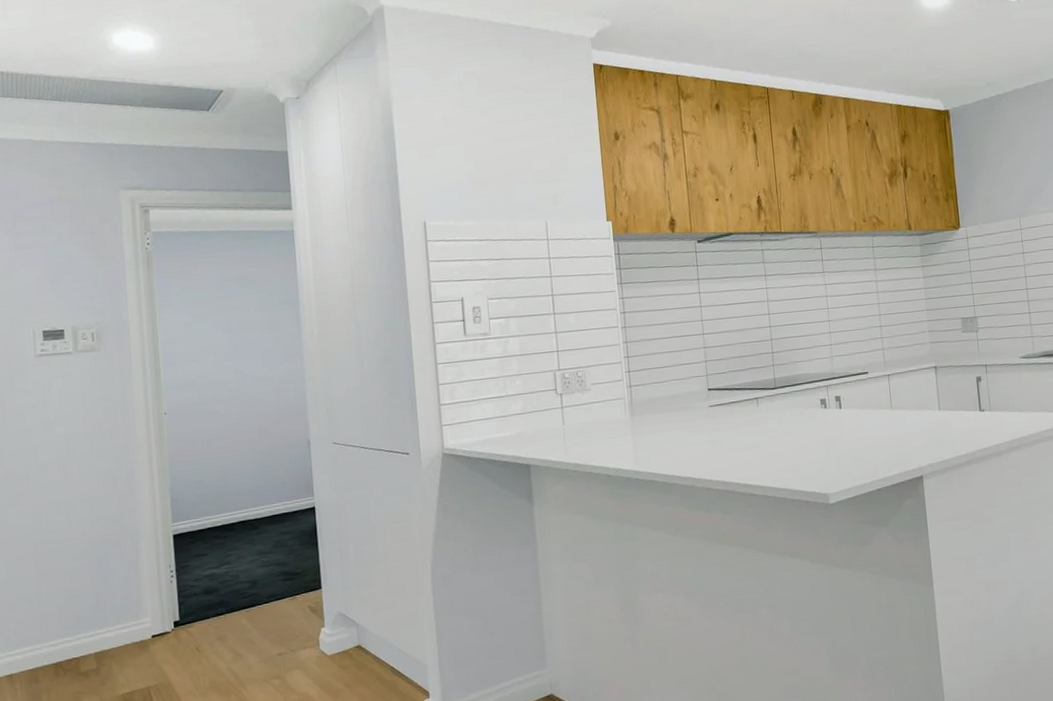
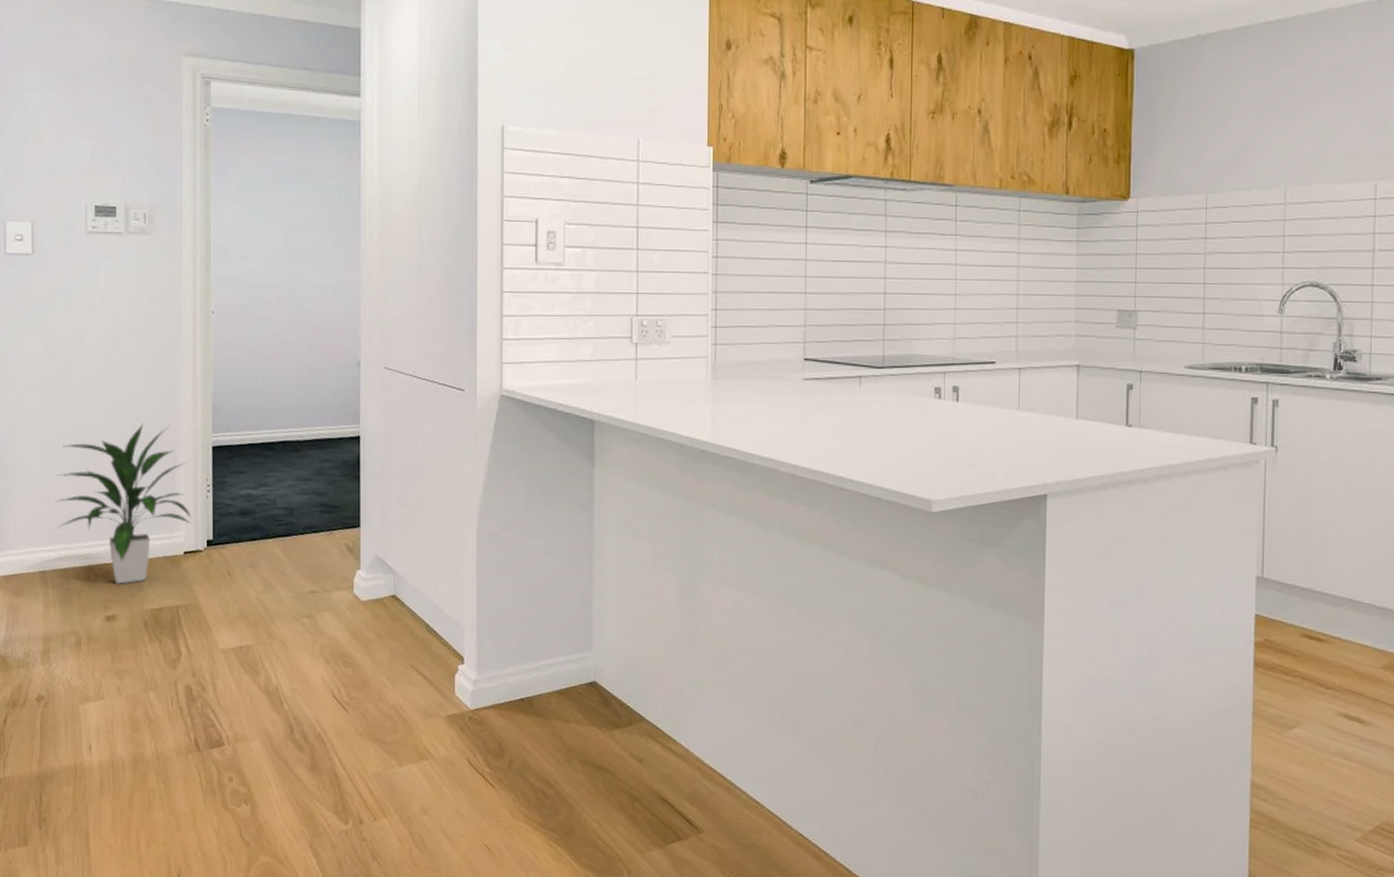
indoor plant: none [19,521,158,676] -> present [56,423,192,584]

